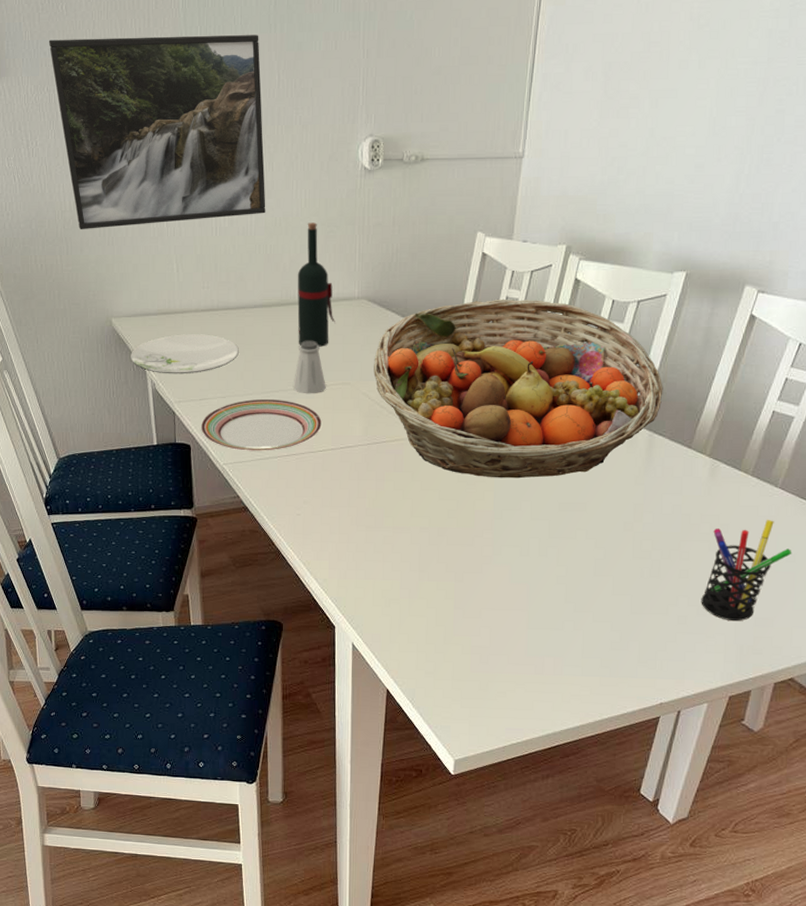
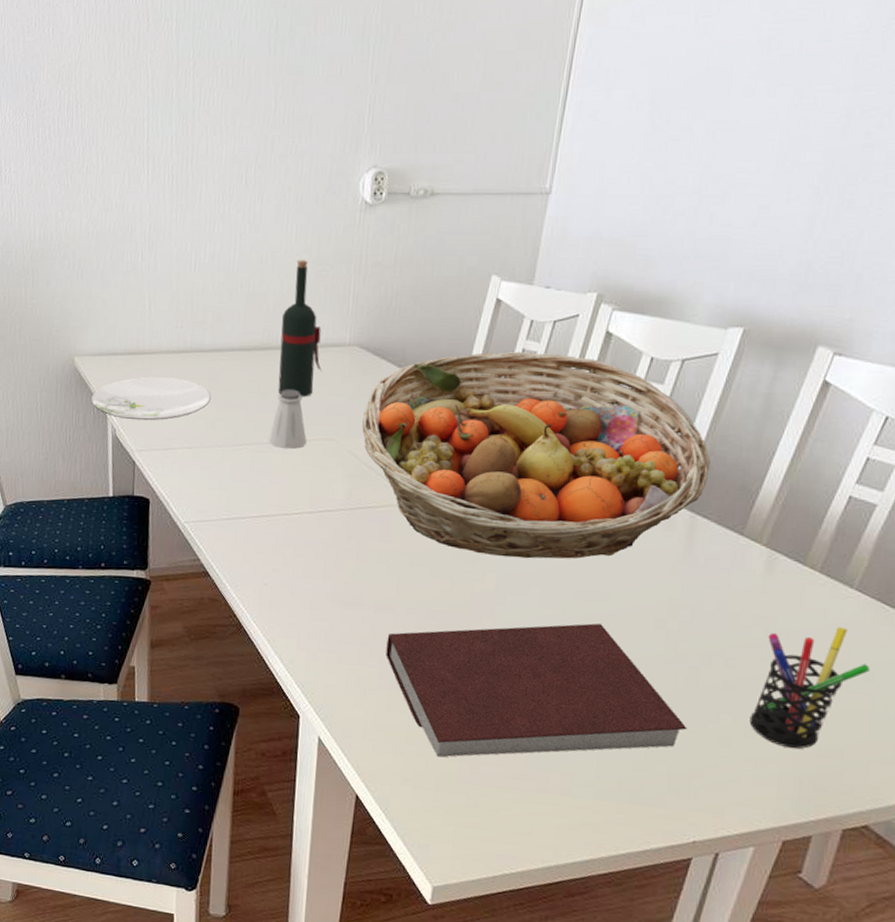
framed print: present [48,35,266,230] -> none [31,58,257,262]
plate: present [200,398,322,451] -> none [162,451,299,511]
notebook: none [405,529,653,652] -> present [385,623,687,757]

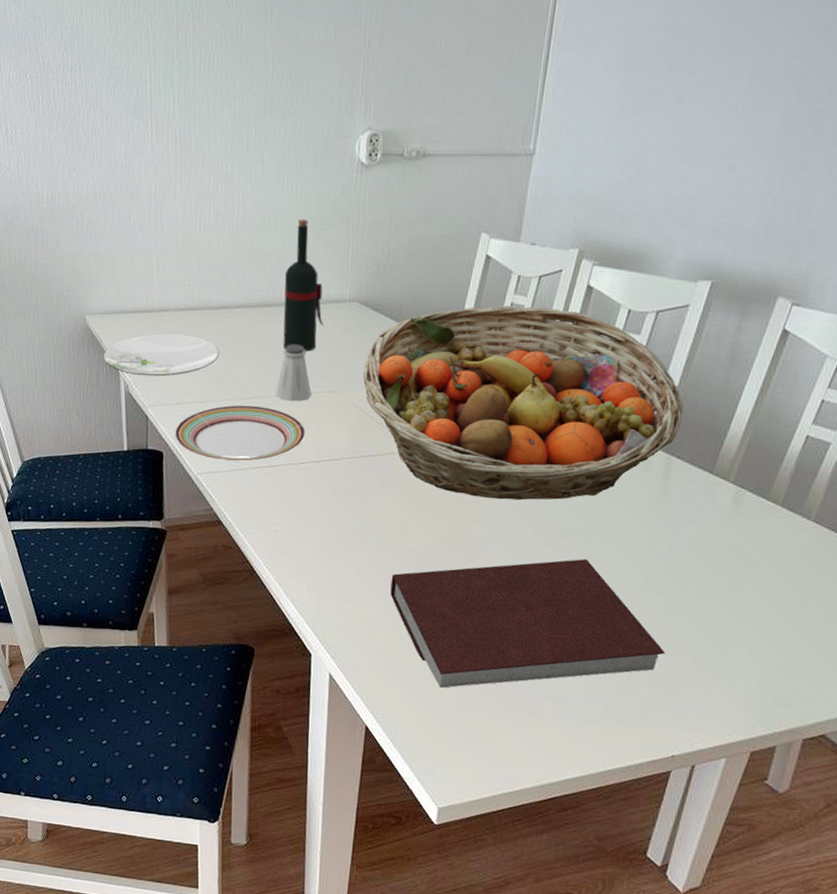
plate: none [162,451,299,511] -> present [174,405,305,461]
pen holder: present [749,626,871,749] -> none [720,555,826,668]

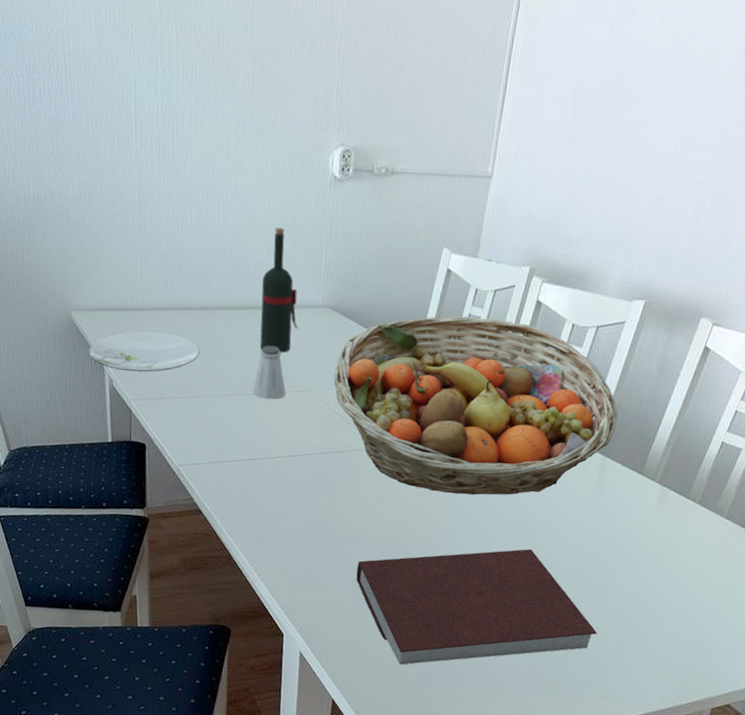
plate: present [174,405,305,461] -> none [156,401,280,455]

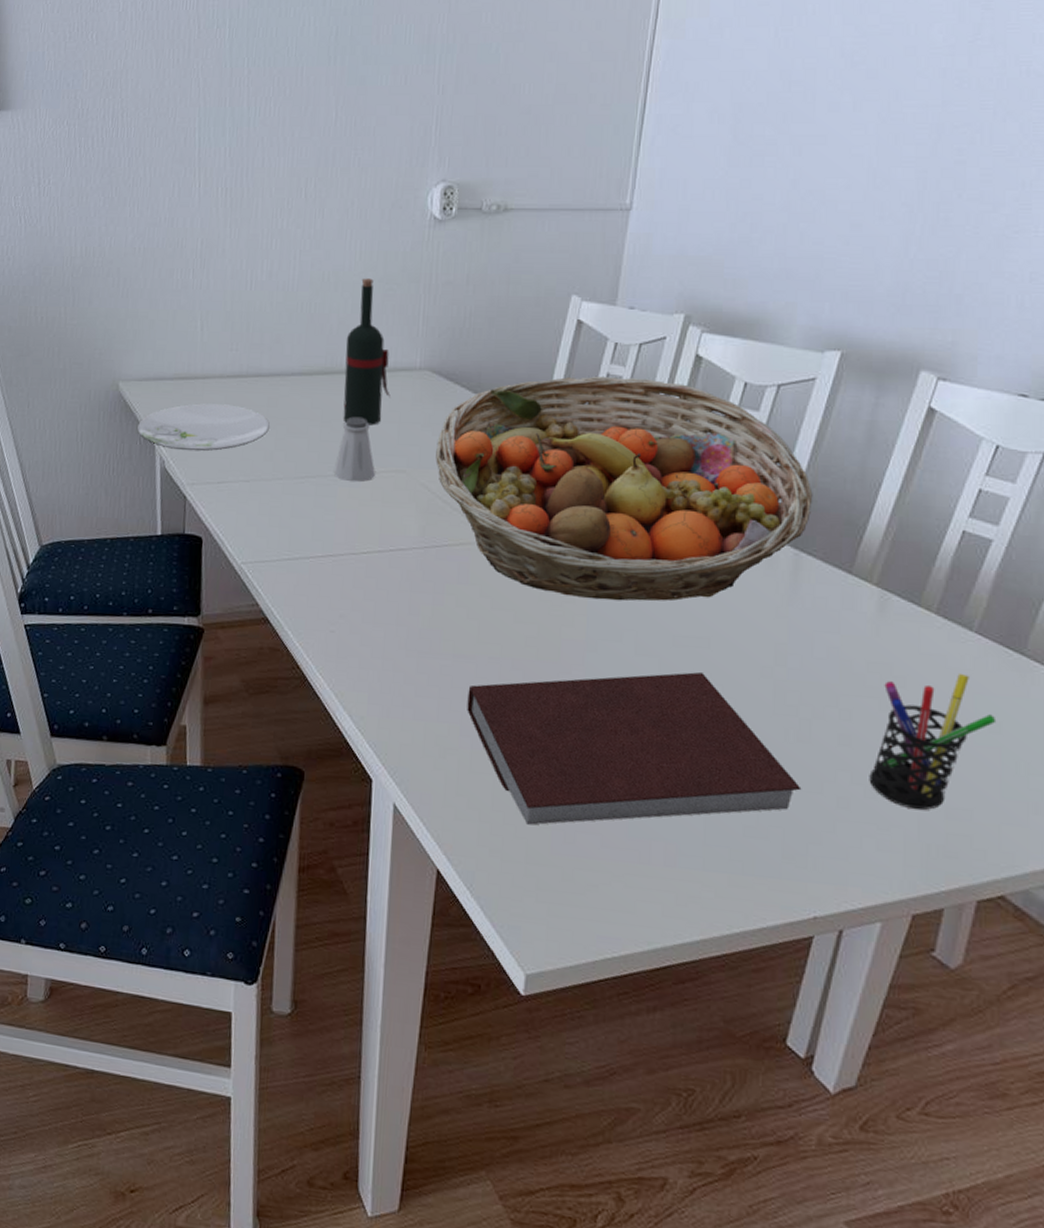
pen holder: none [644,547,734,647] -> present [869,673,997,811]

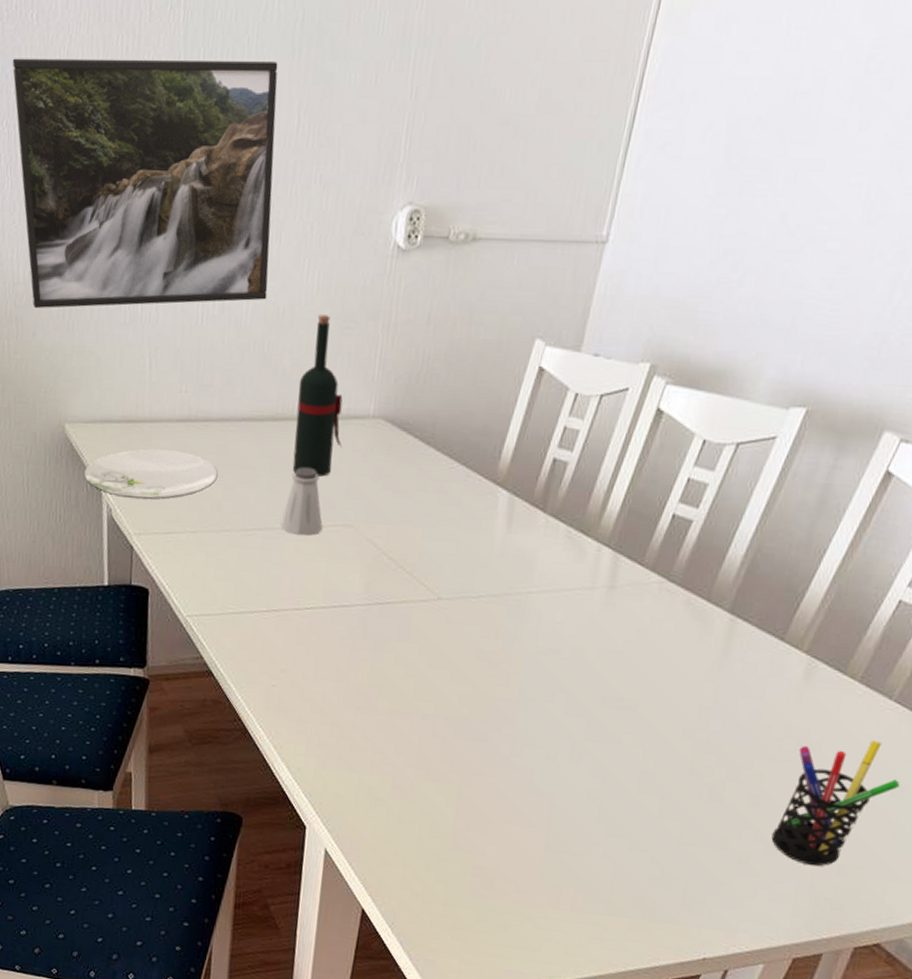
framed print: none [73,67,316,280] -> present [12,58,278,309]
fruit basket: present [435,376,813,601] -> none [383,429,757,664]
notebook: present [467,671,802,825] -> none [399,732,708,871]

